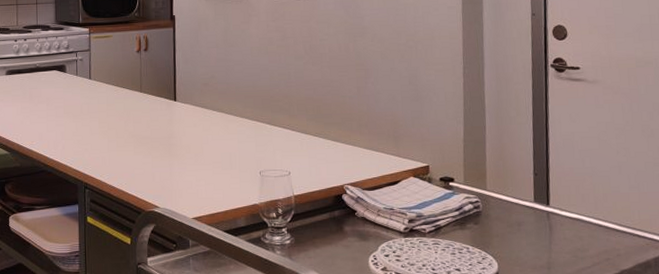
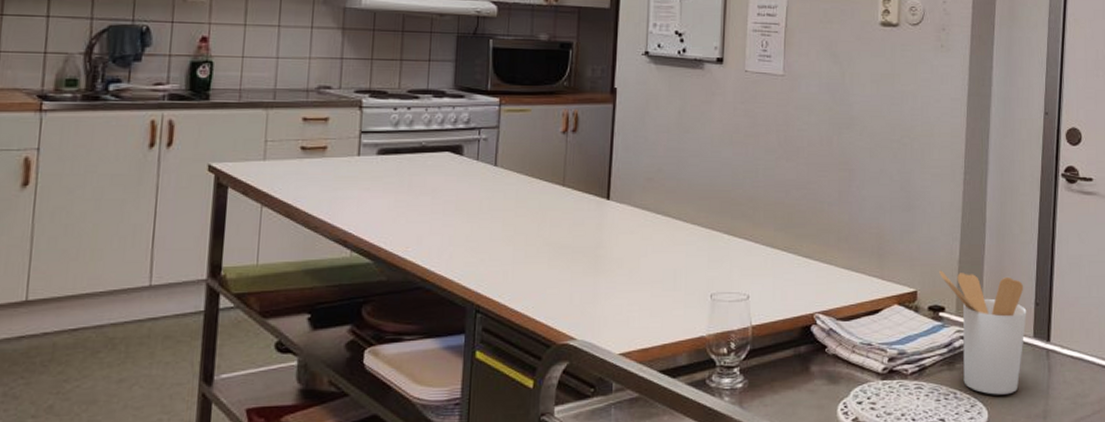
utensil holder: none [447,148,527,250] -> present [939,270,1027,395]

